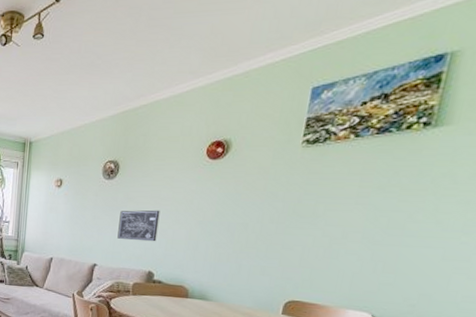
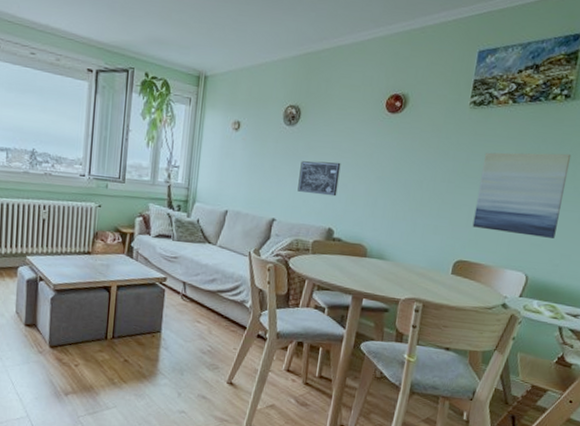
wall art: none [306,185,433,277] -> present [472,152,572,238]

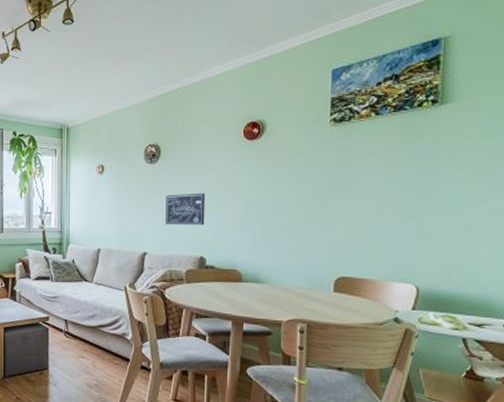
wall art: present [472,152,572,238] -> none [349,158,449,246]

